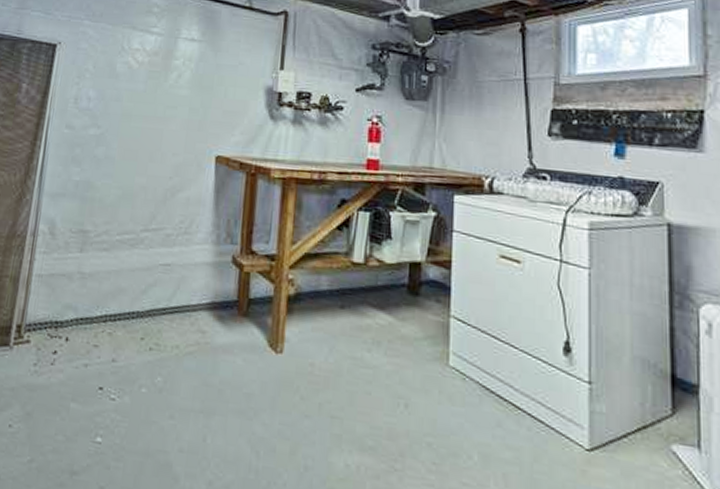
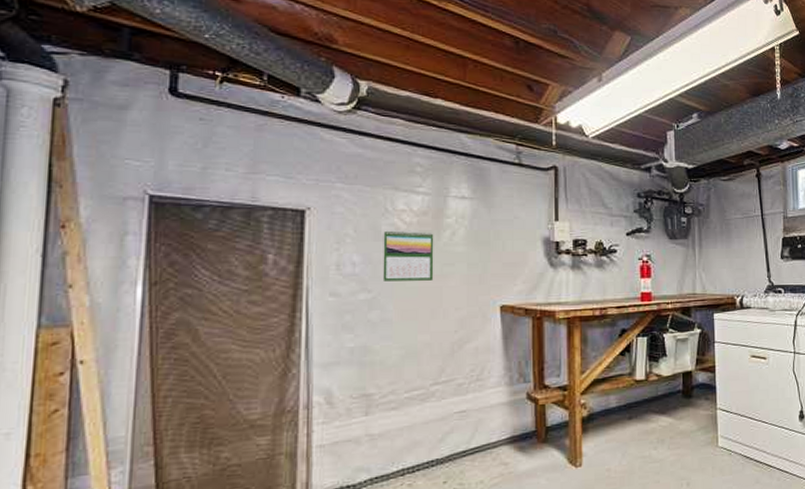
calendar: none [111,68,162,122] -> present [382,230,434,281]

